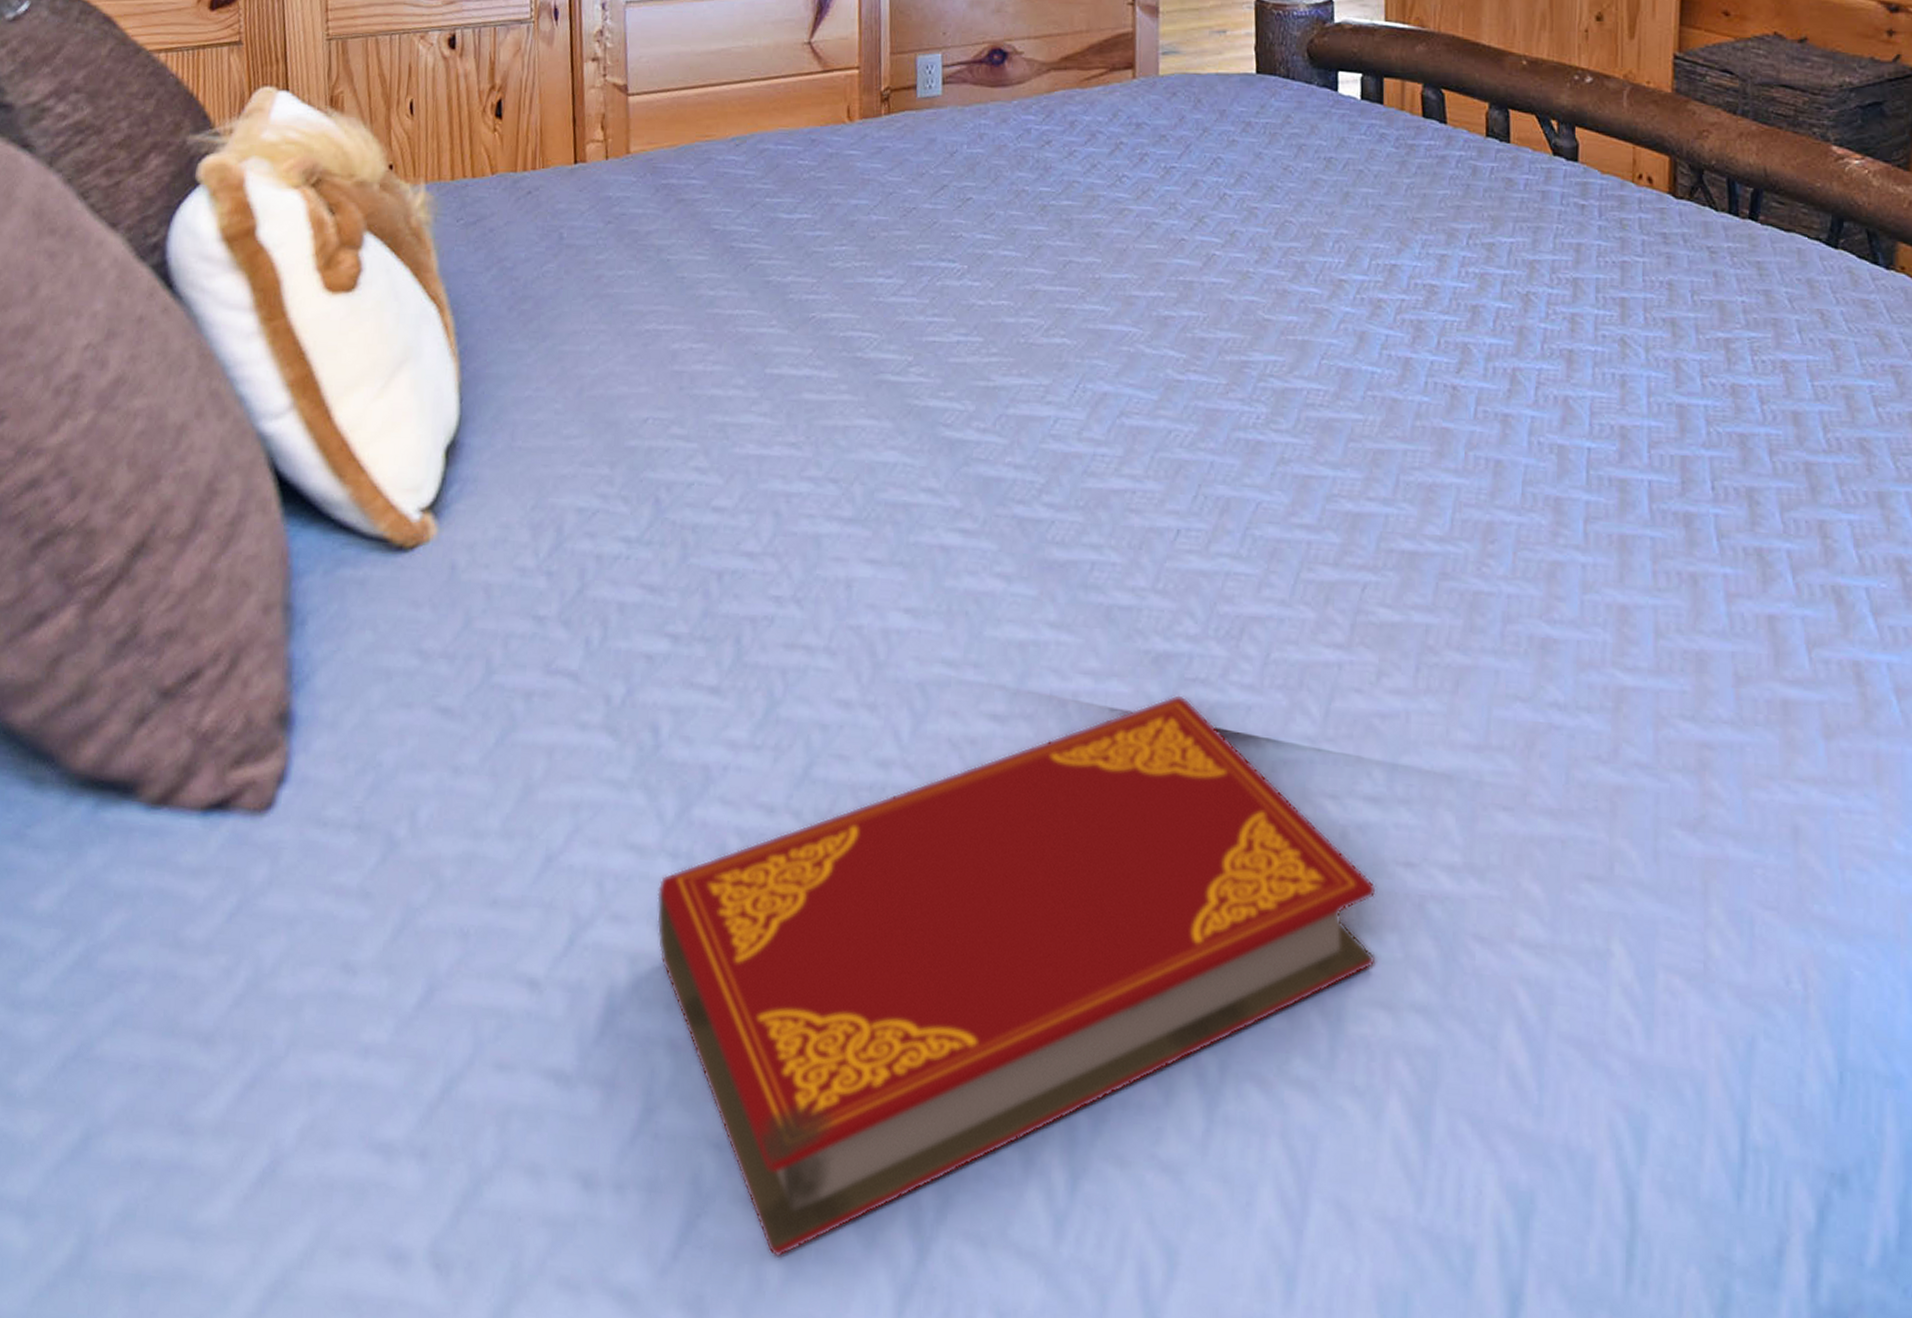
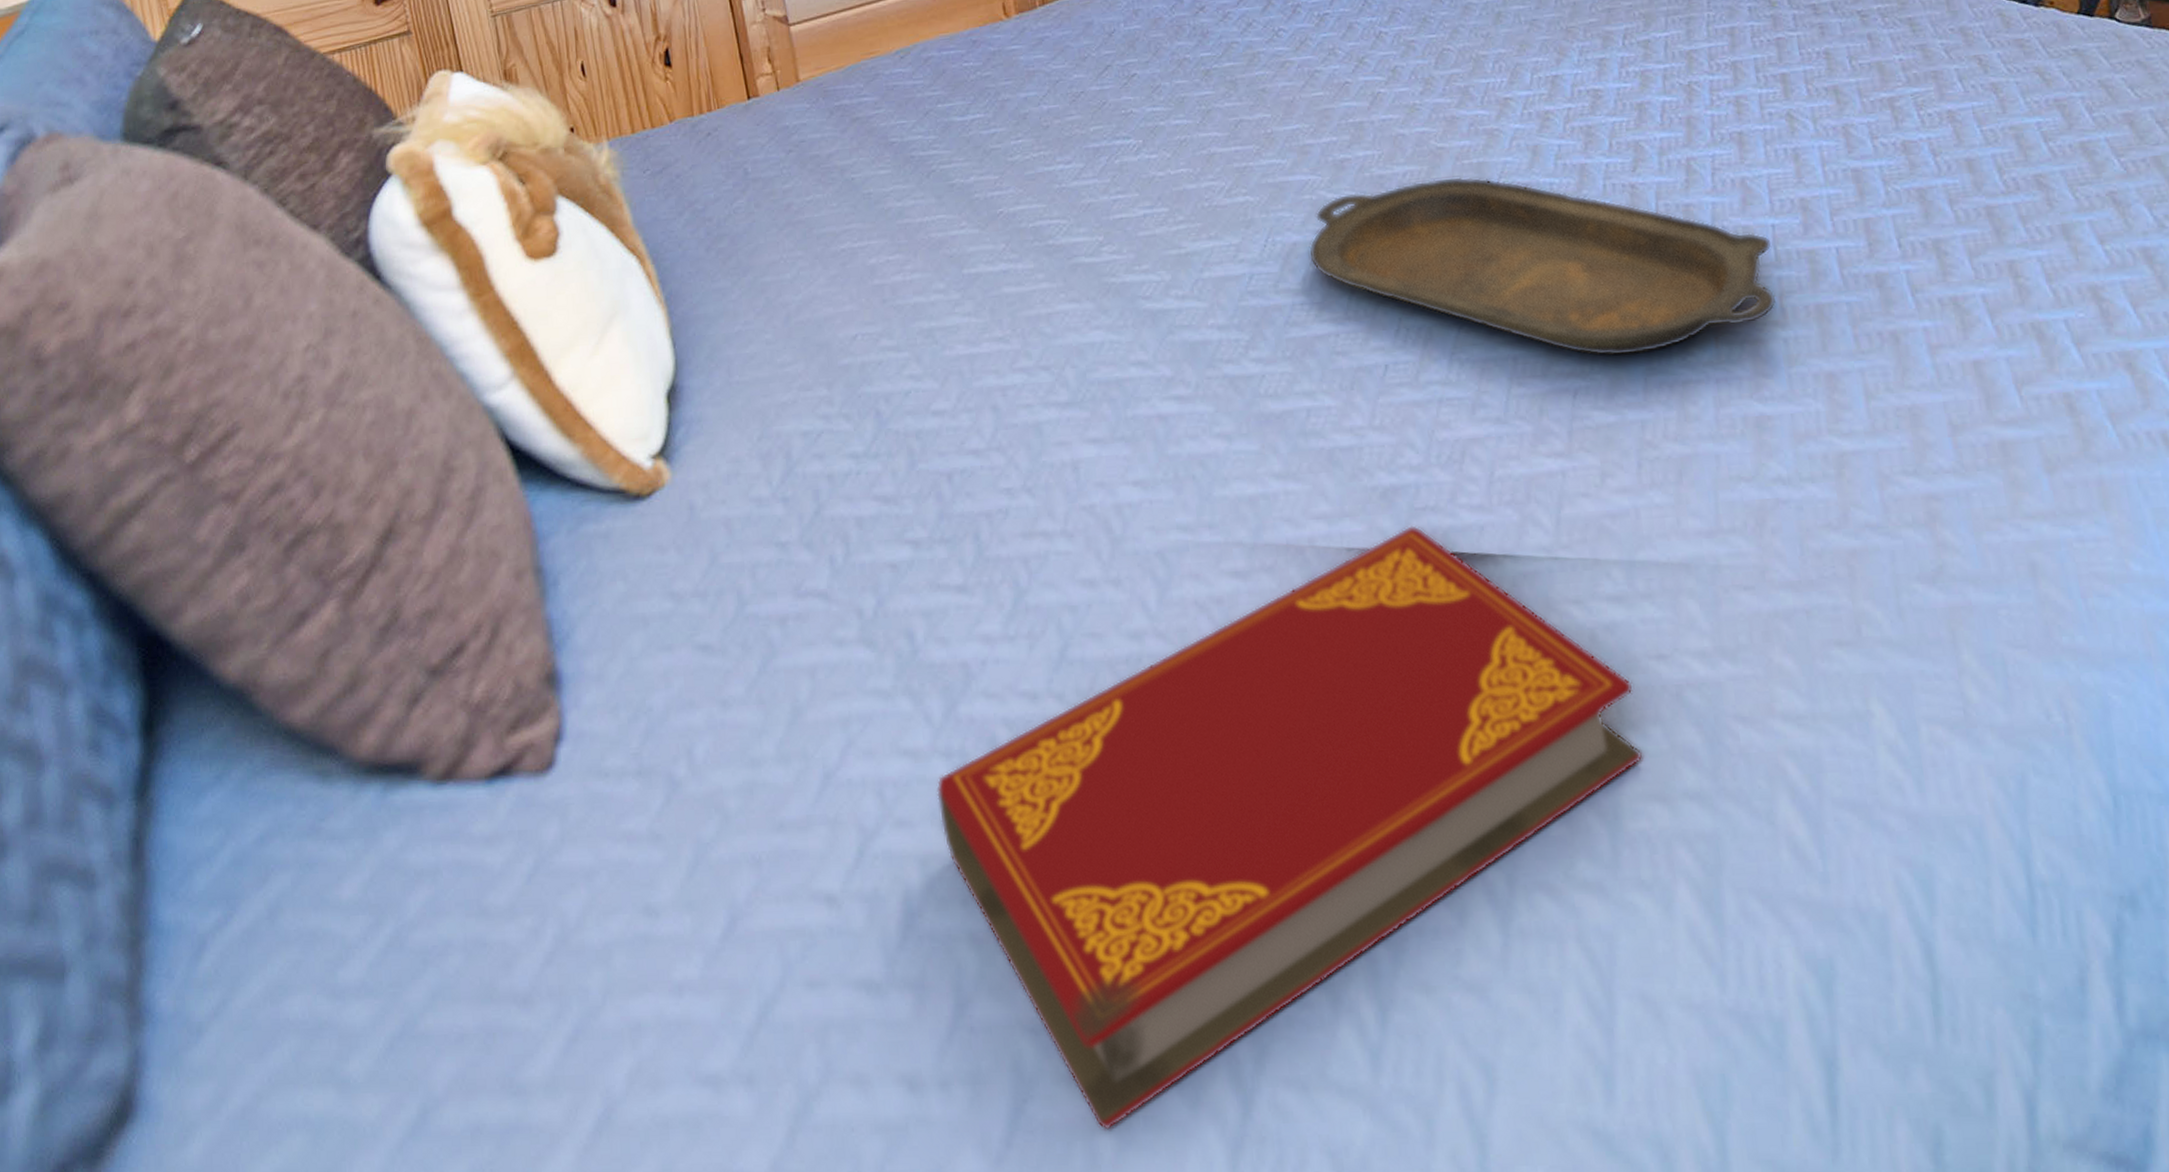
serving tray: none [1117,349,1585,558] -> present [1308,176,1777,357]

